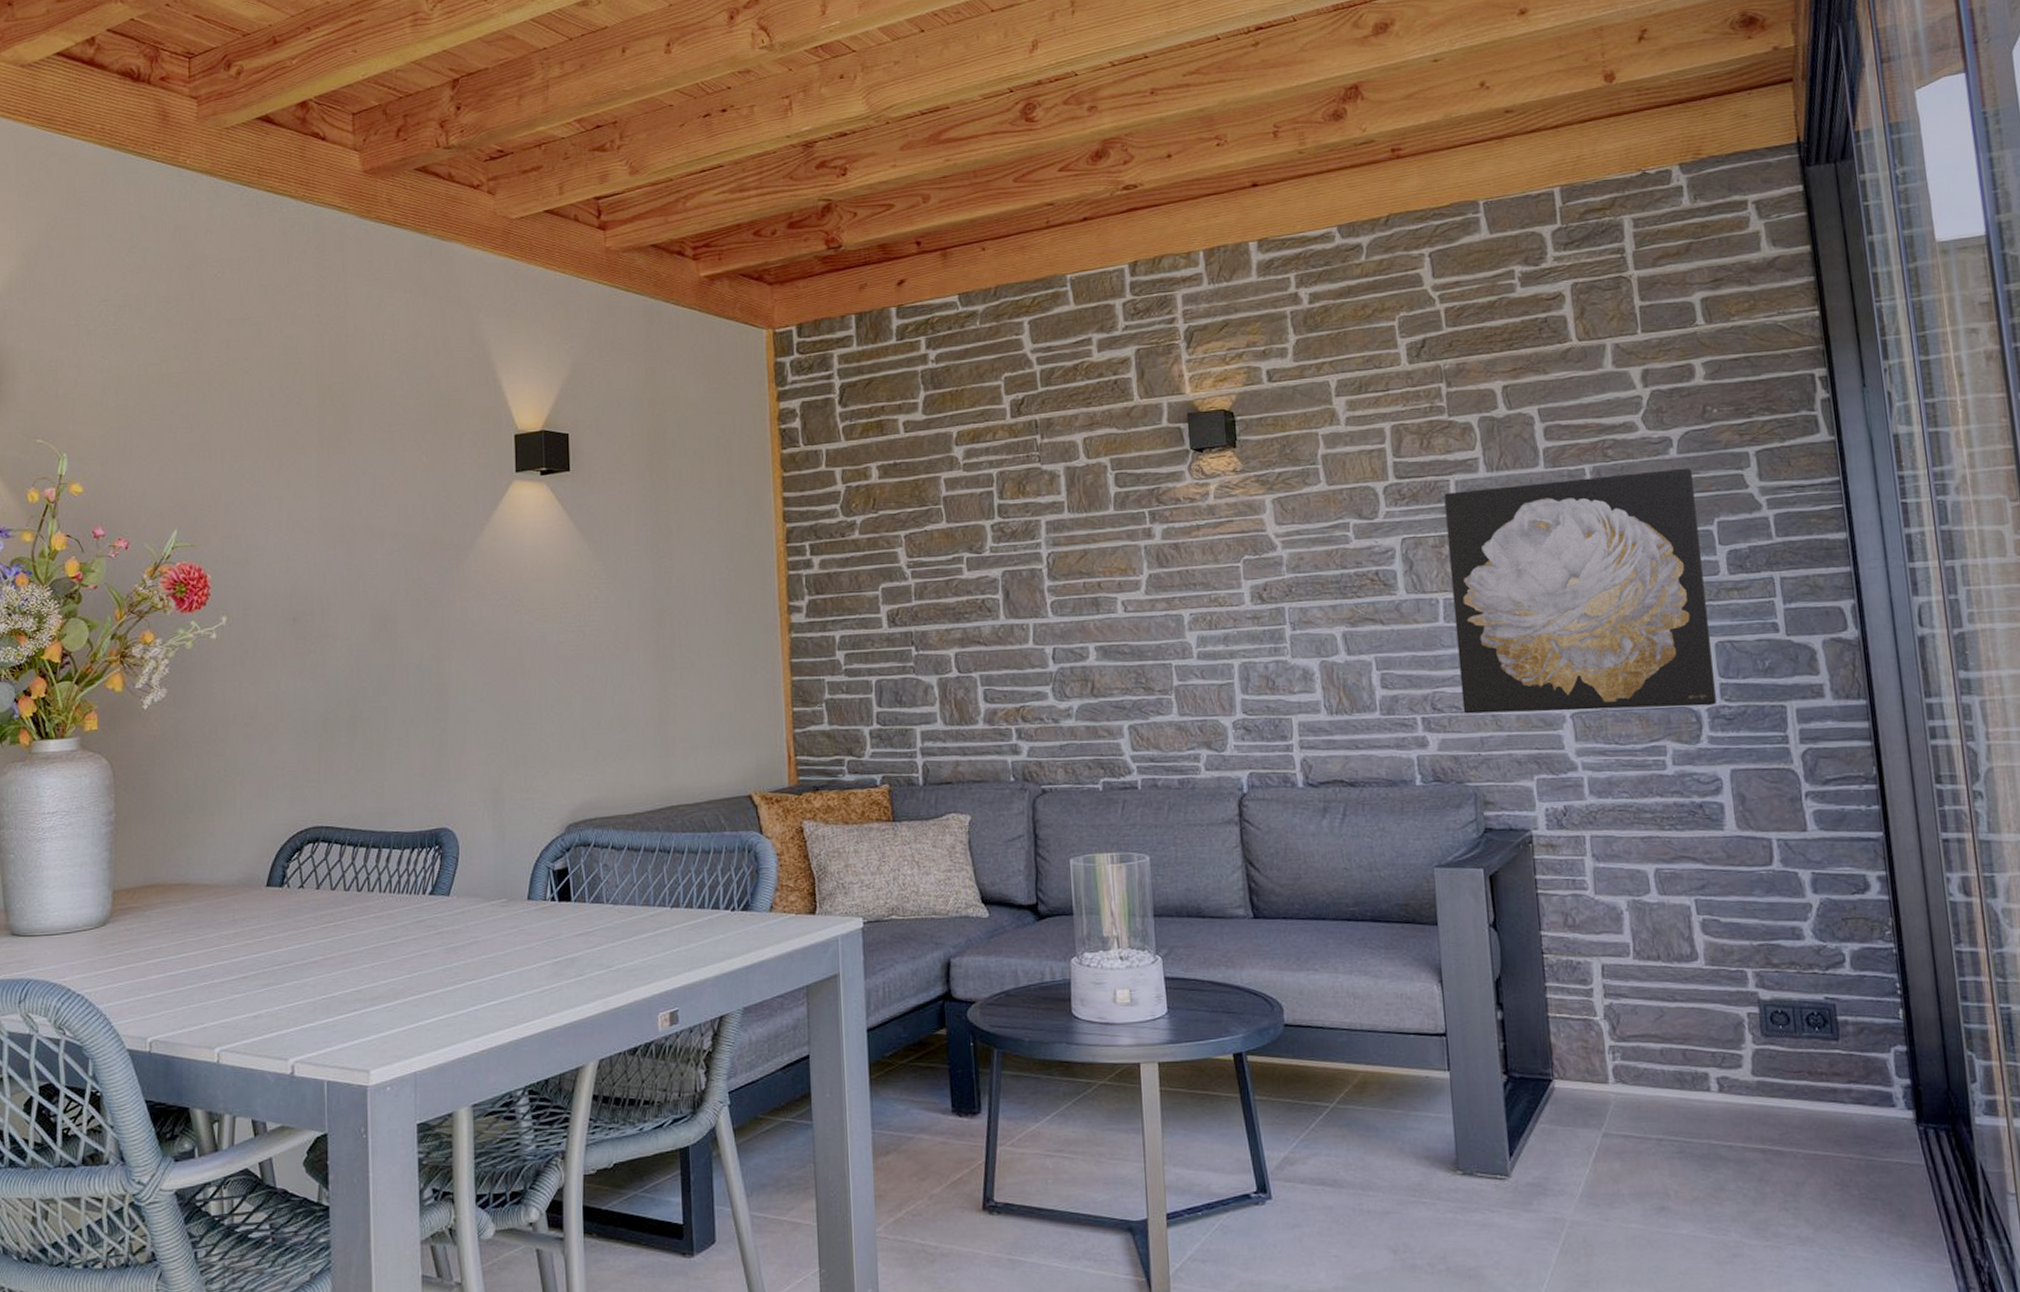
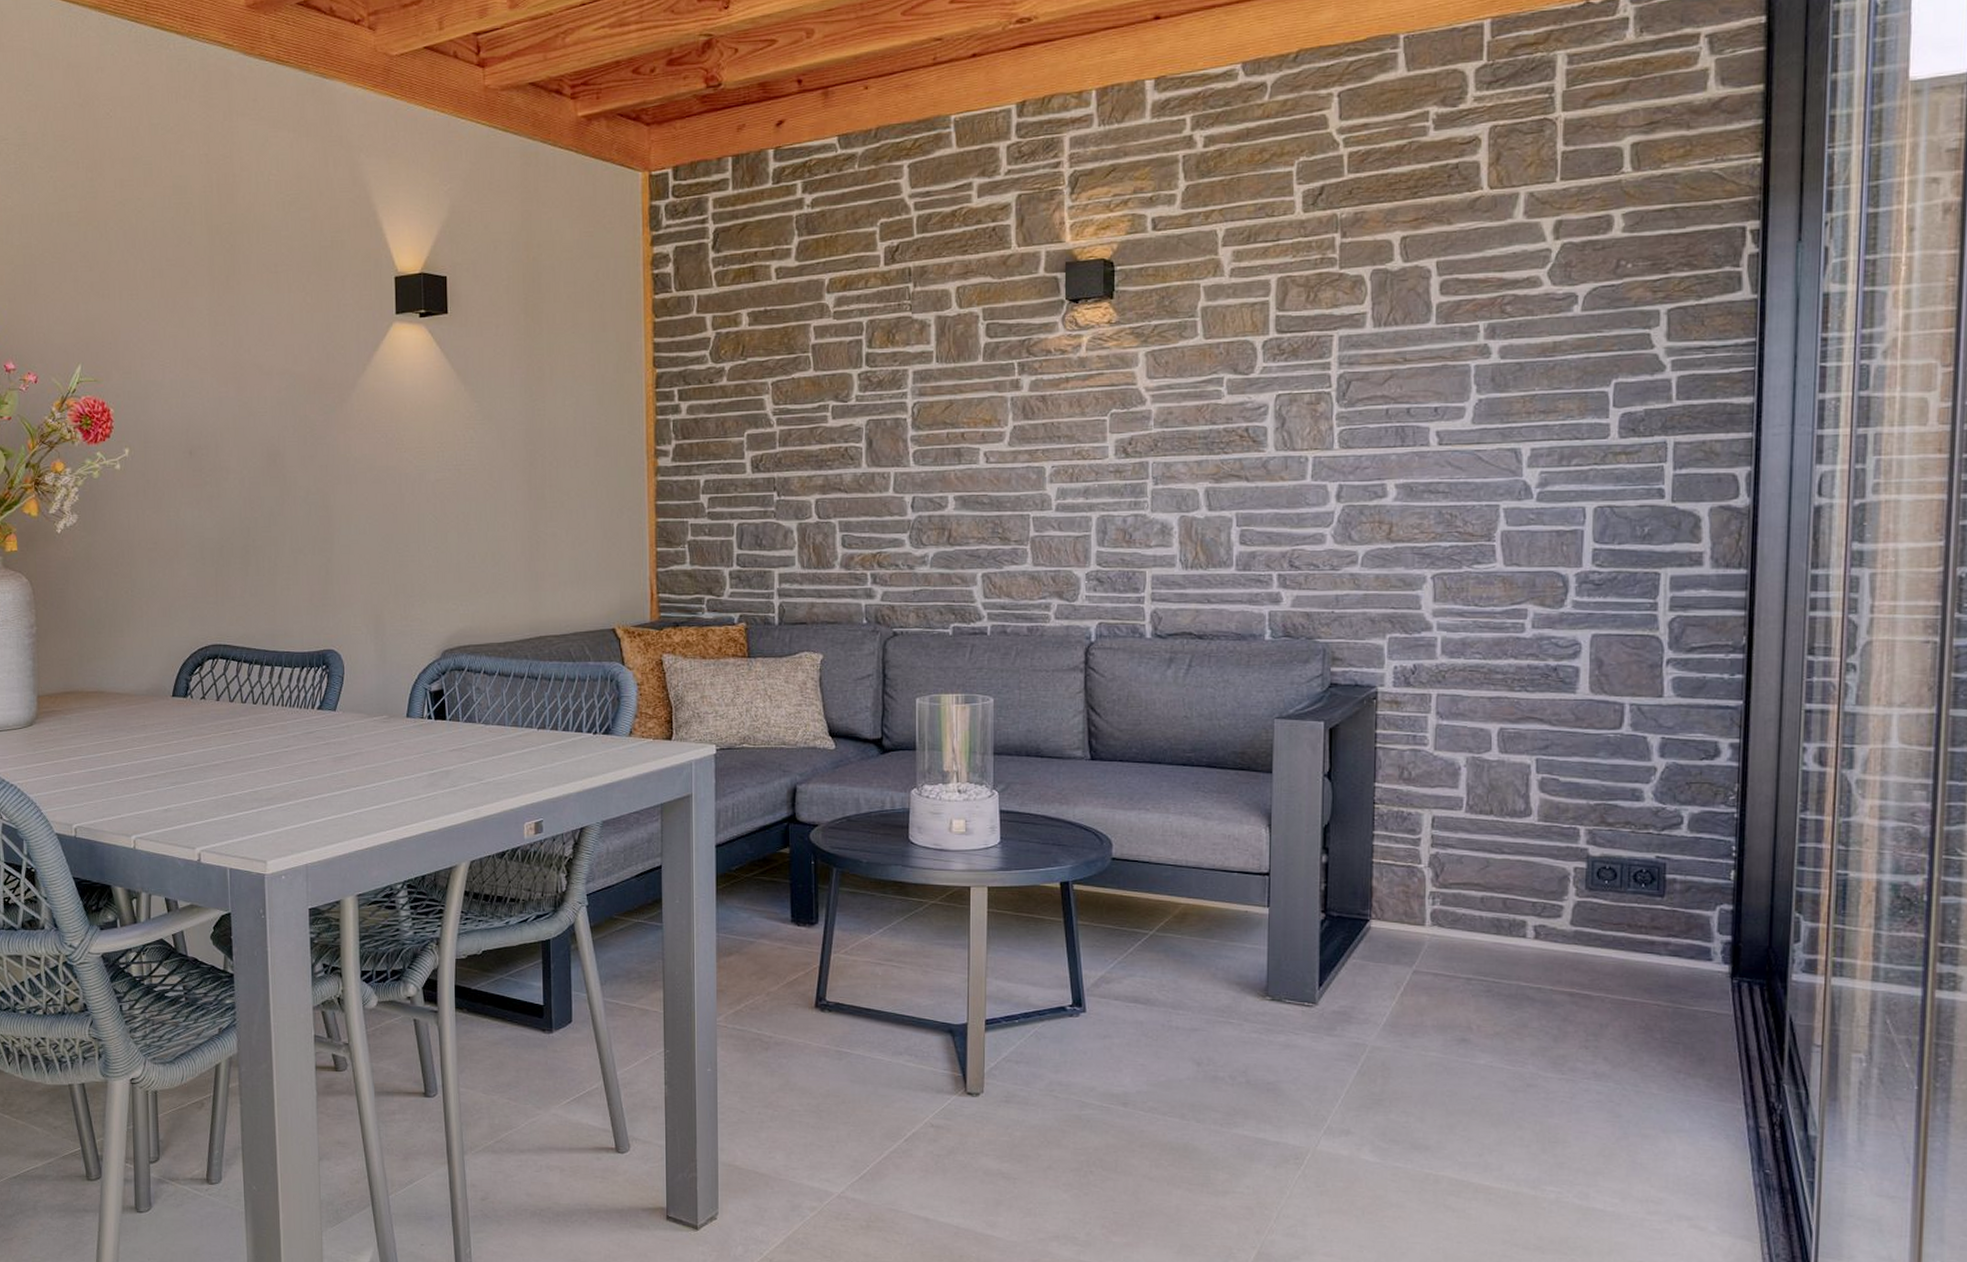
wall art: present [1444,468,1717,714] -> none [1321,326,1596,572]

